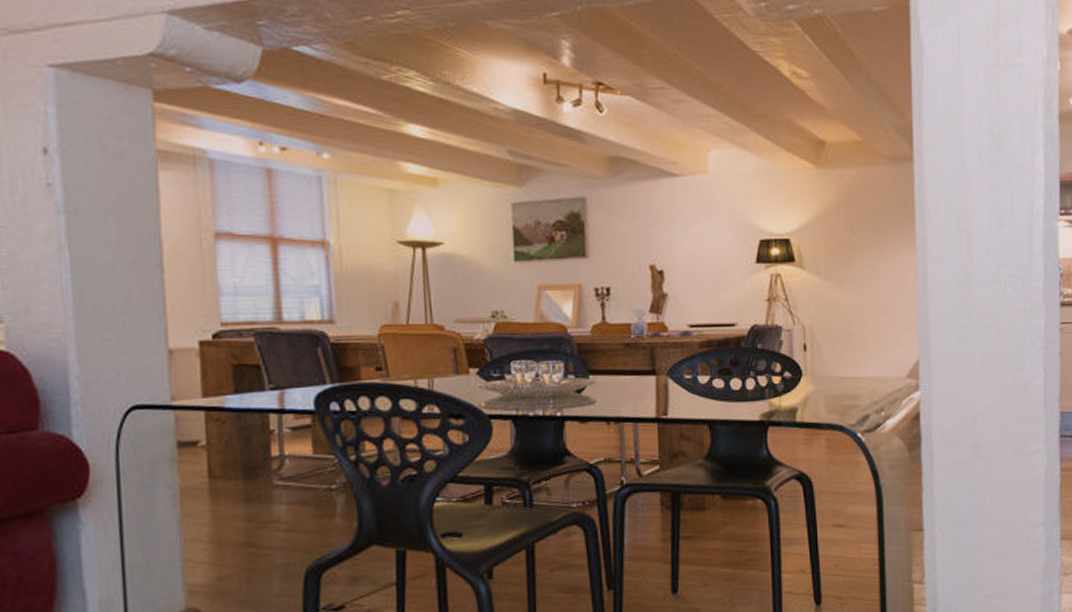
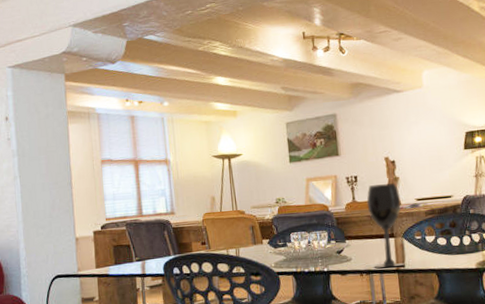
wine glass: none [621,301,669,416] -> present [366,183,405,269]

